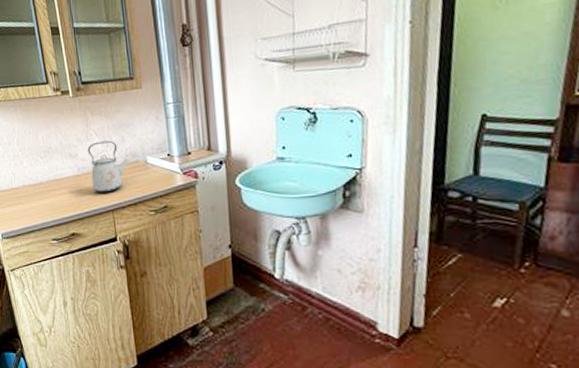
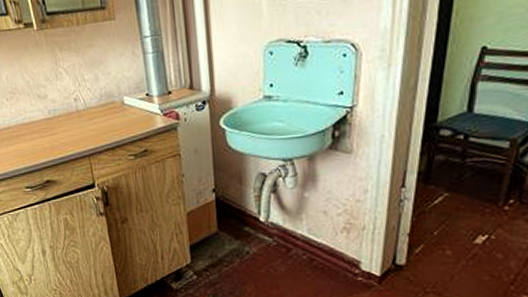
kettle: present [87,140,130,193] -> none [58,79,105,138]

